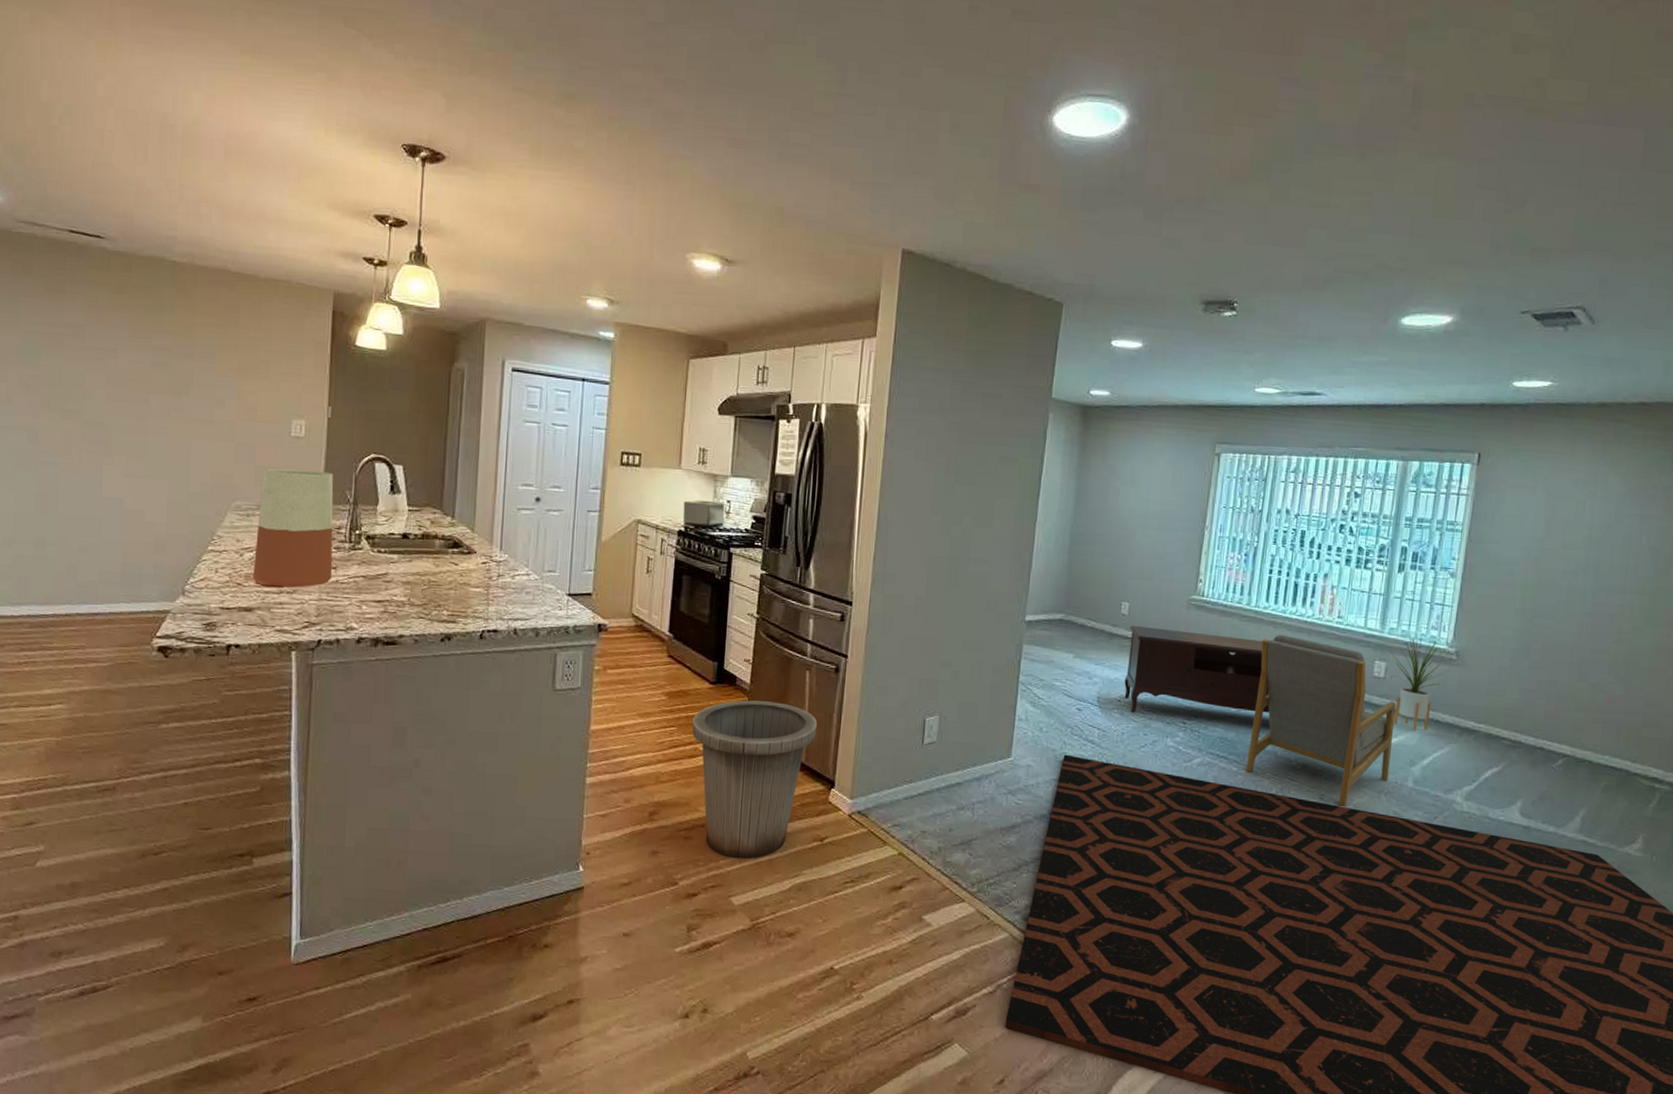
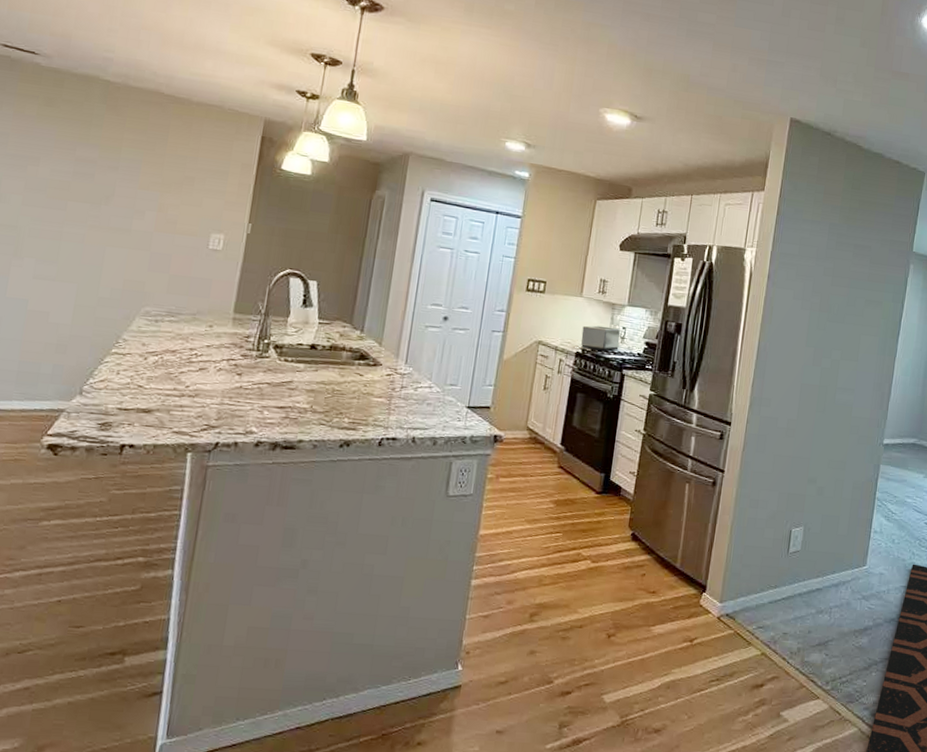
vase: present [253,468,334,588] -> none [155,277,247,392]
trash can: present [692,700,818,859] -> none [576,509,694,659]

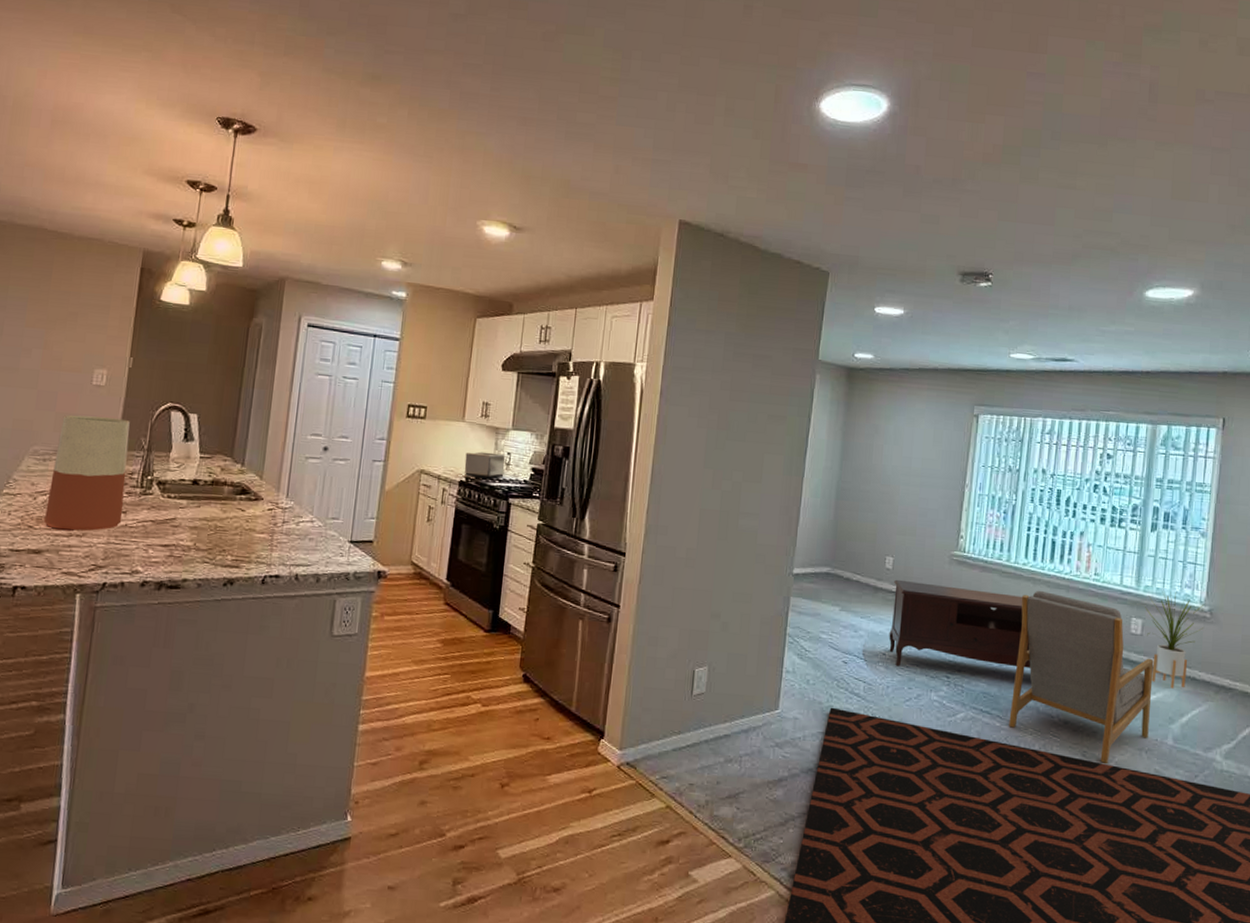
vase: none [155,277,247,392] -> present [44,415,130,531]

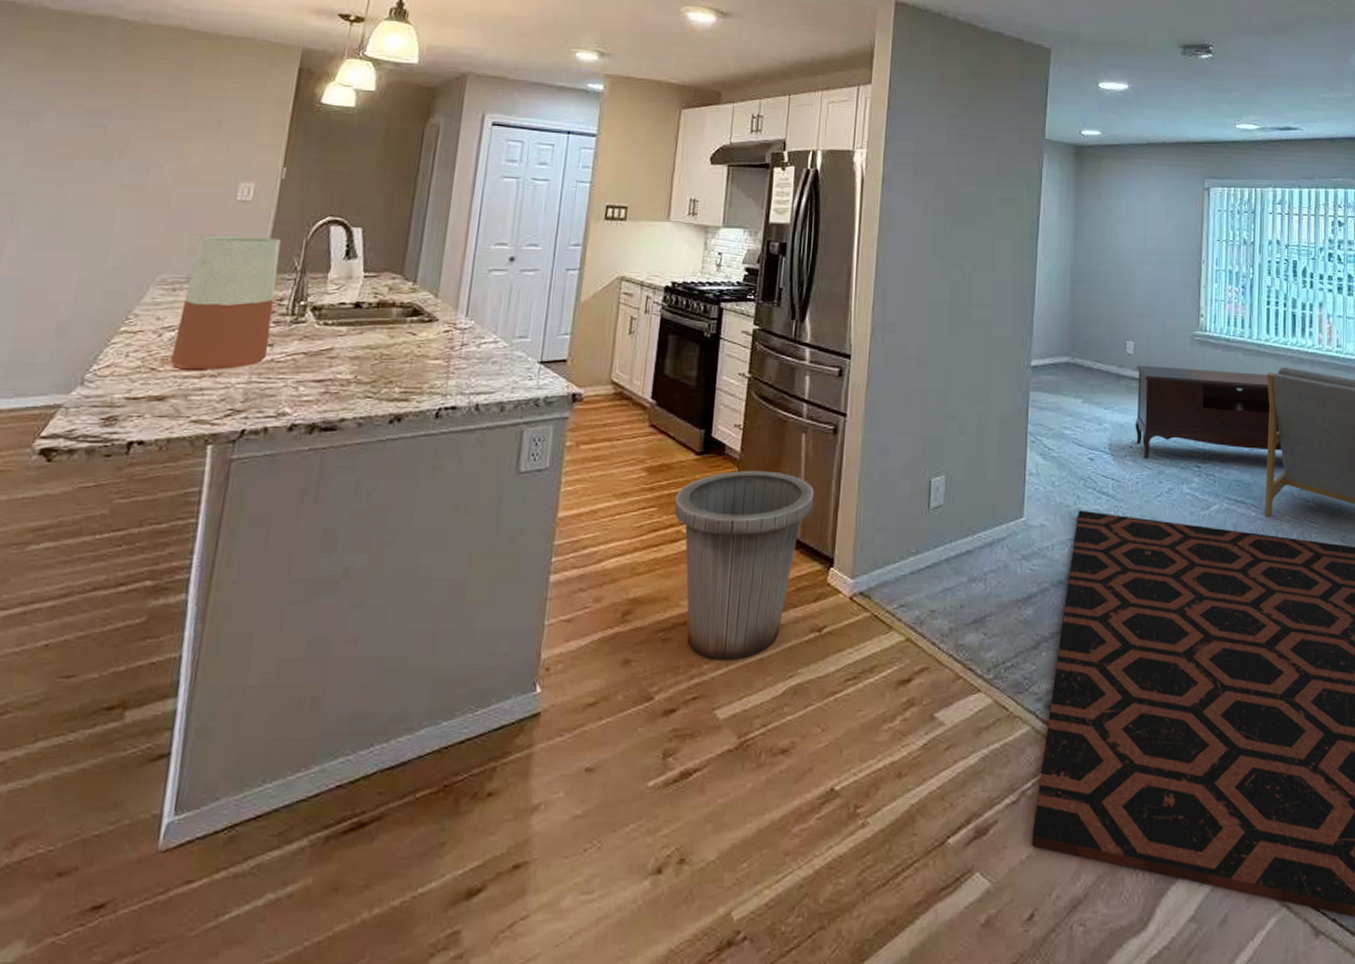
toaster: present [464,451,506,479] -> none [670,253,716,282]
trash can: none [465,648,589,810] -> present [674,471,815,661]

